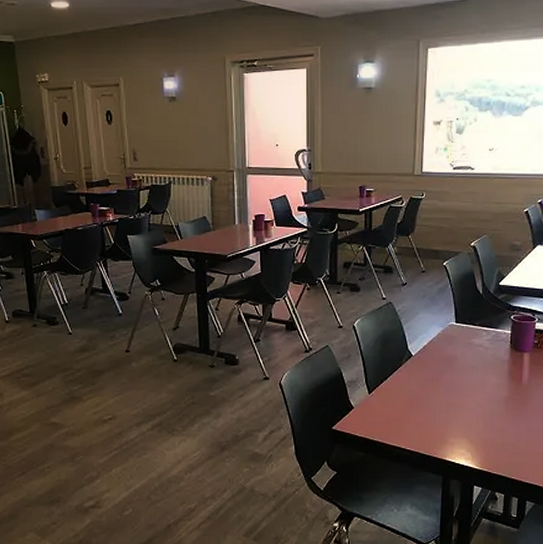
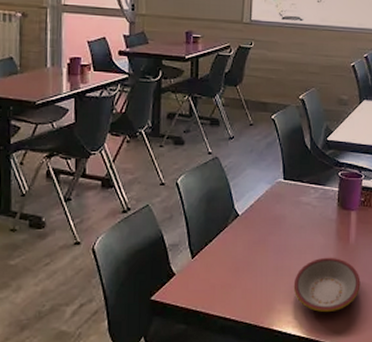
plate: none [466,396,534,446] -> present [293,257,361,312]

